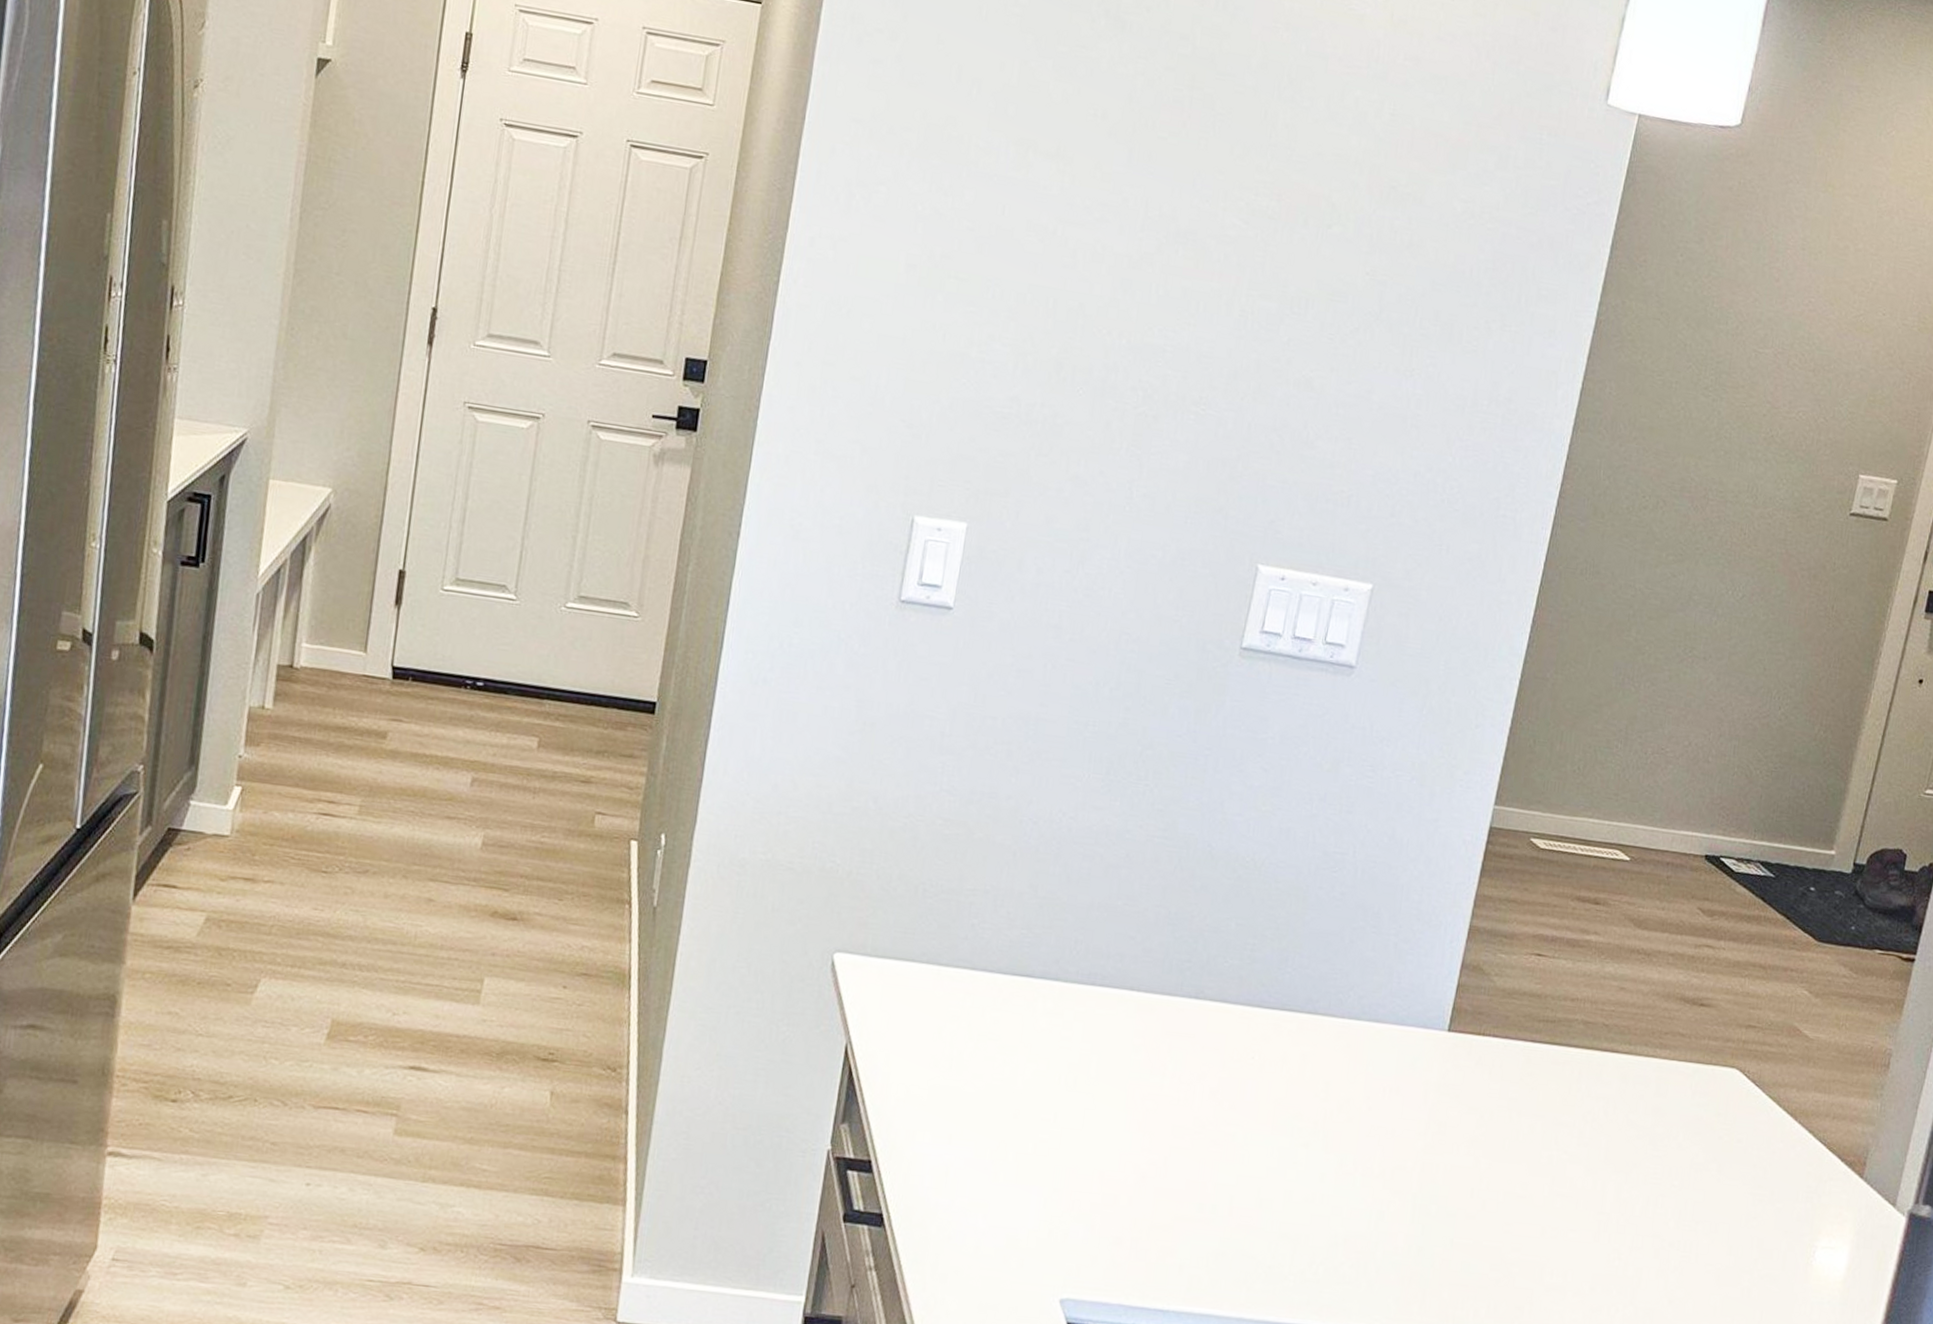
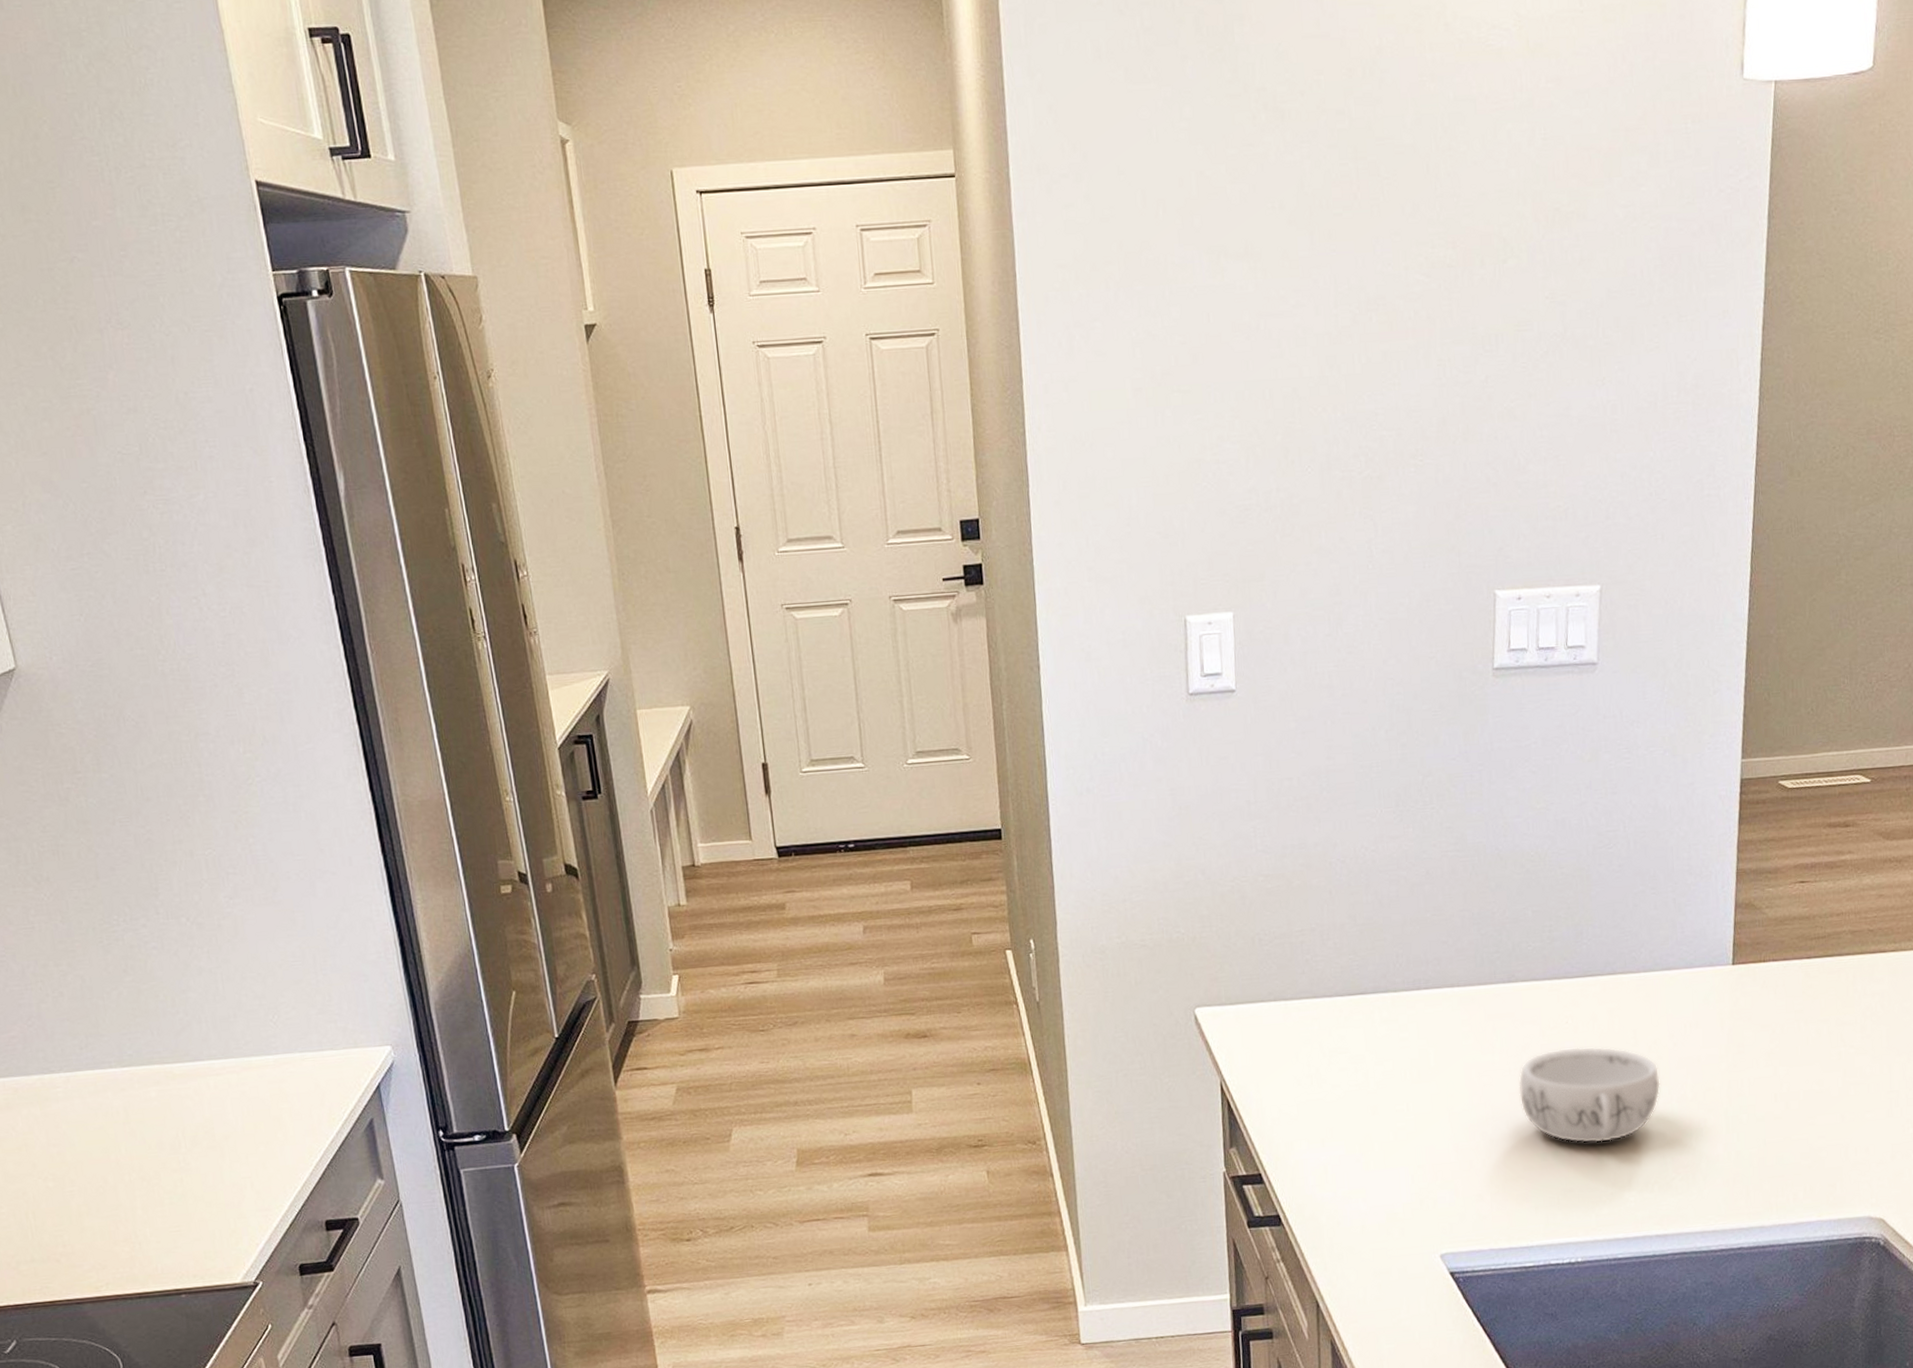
decorative bowl: none [1184,1086,1347,1206] -> present [1518,1046,1661,1144]

